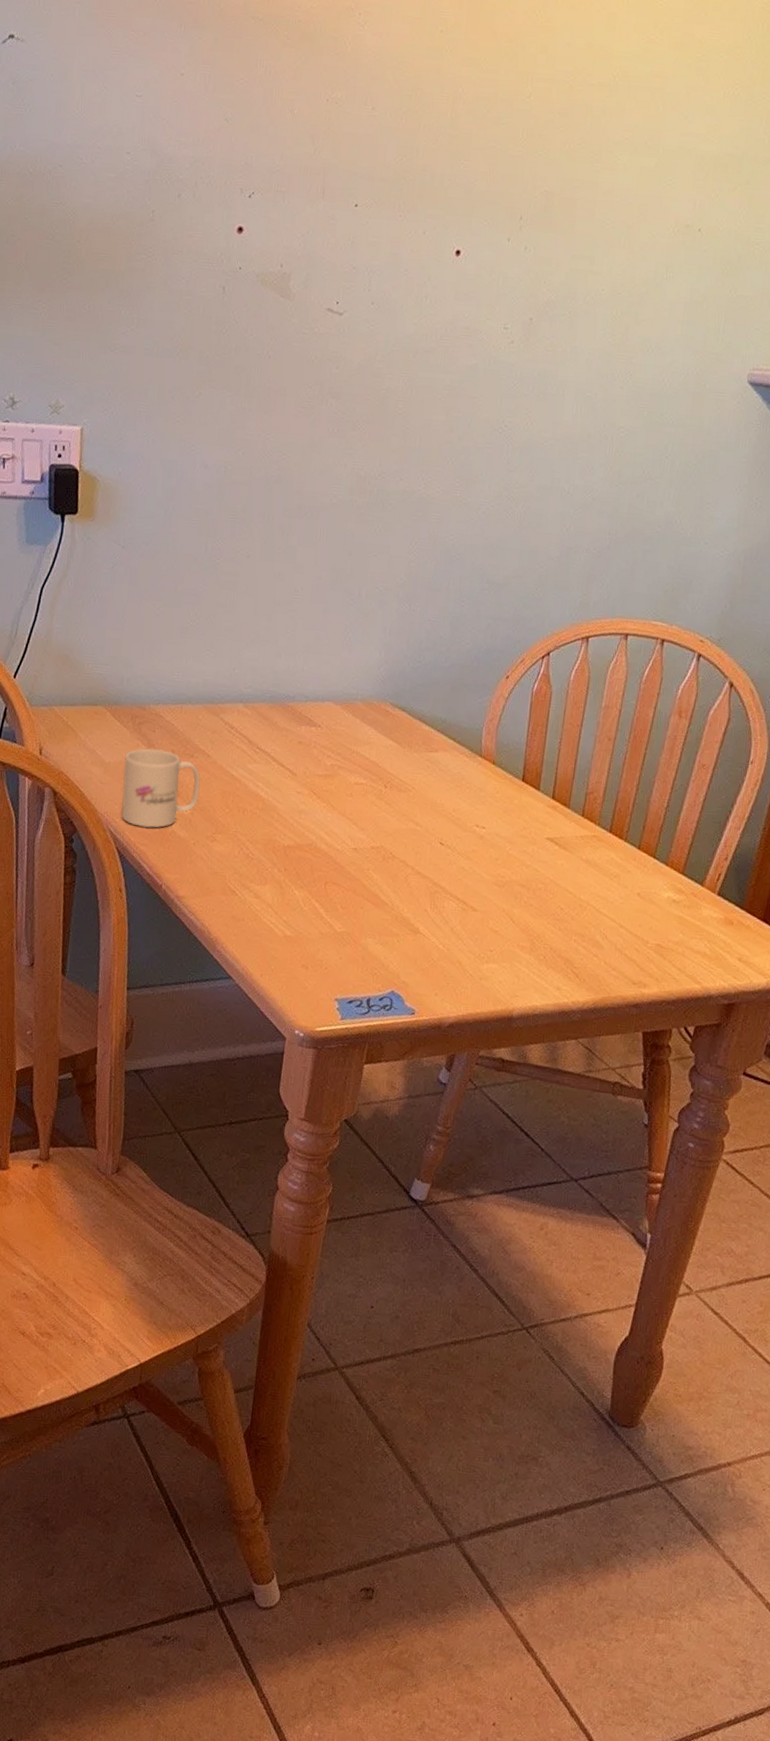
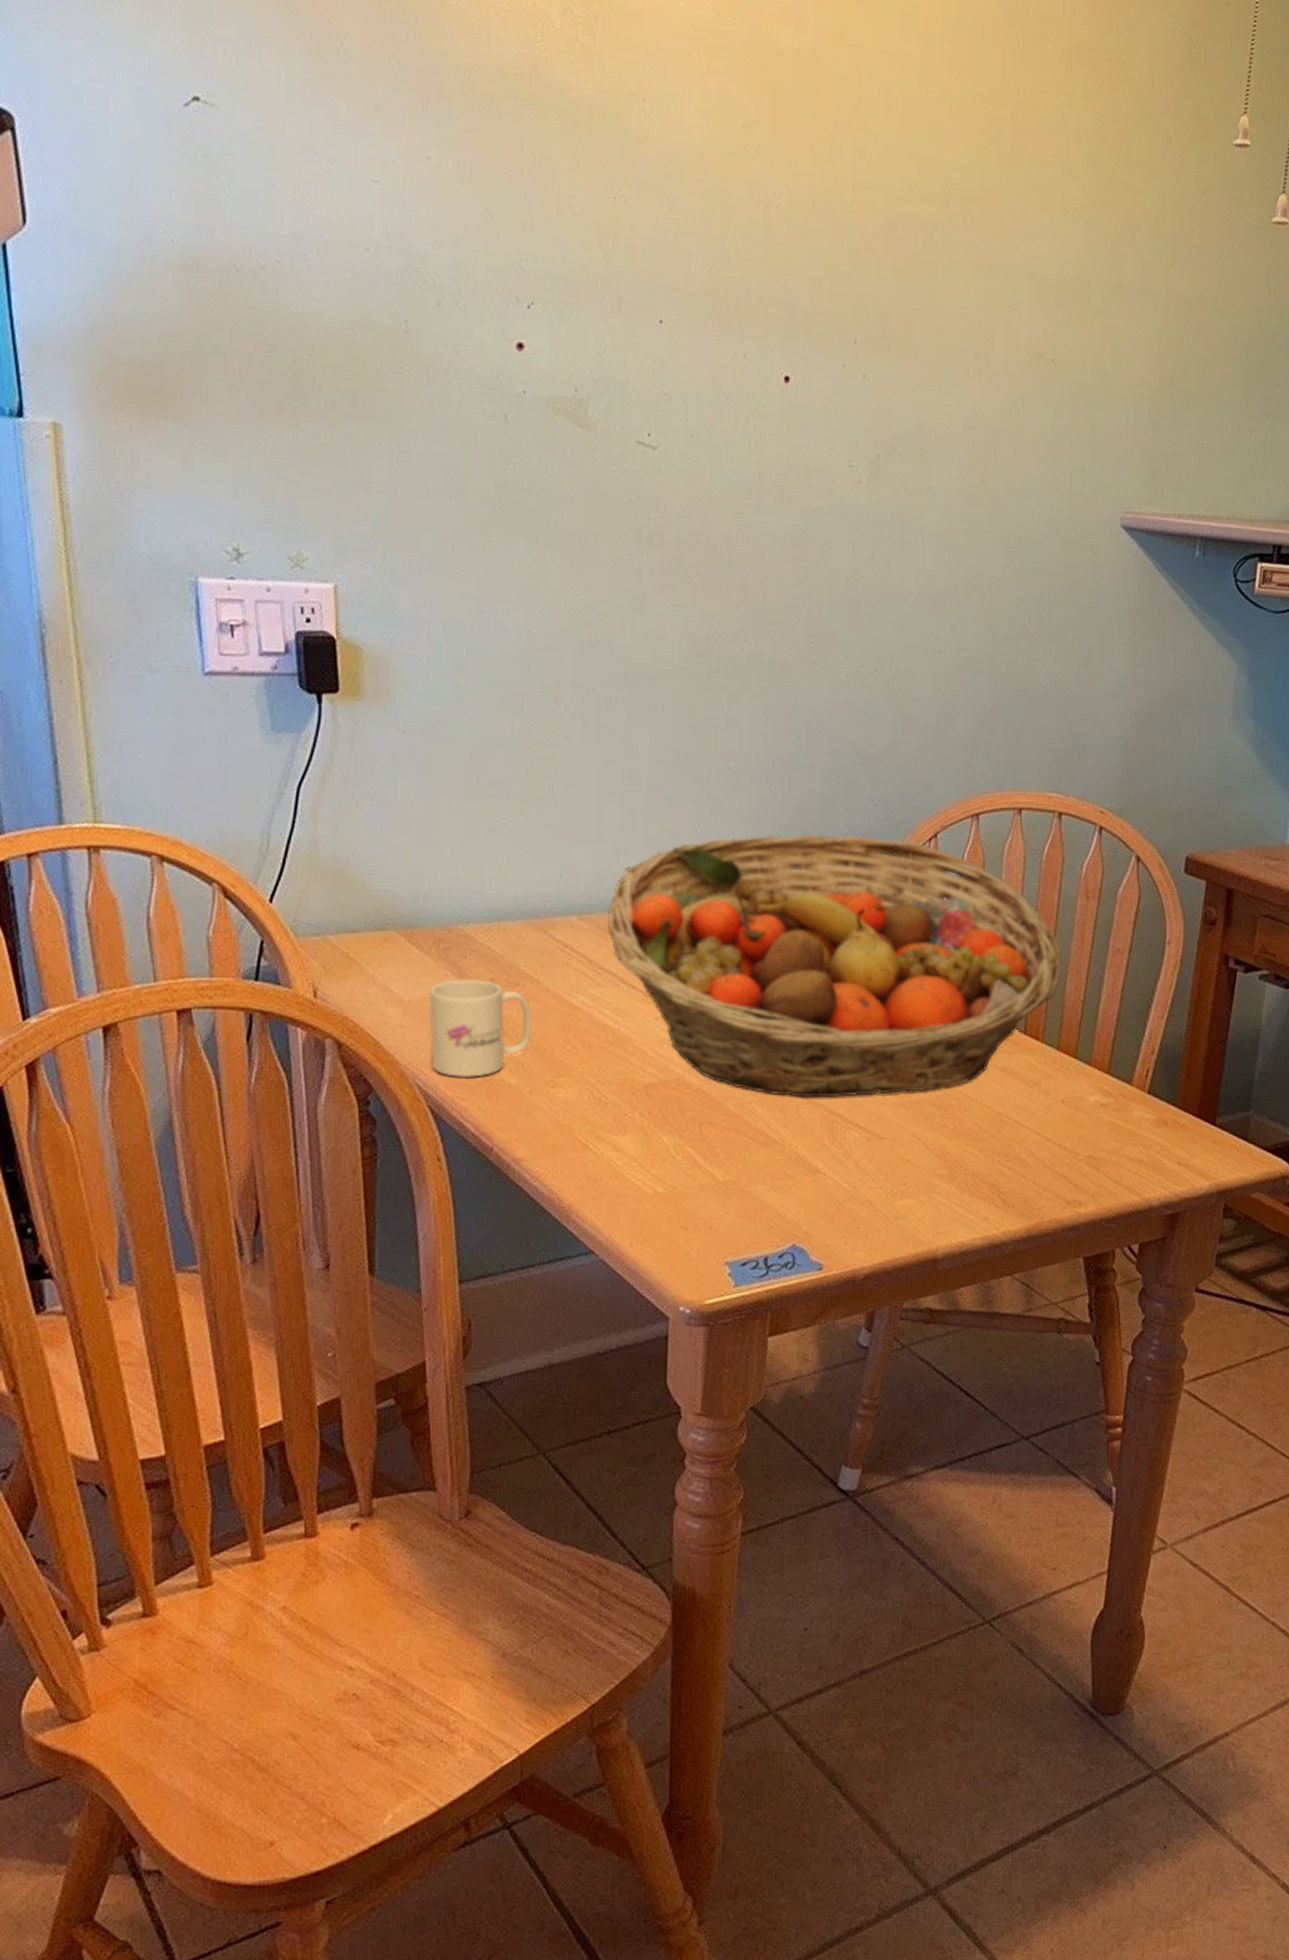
fruit basket: none [265,646,652,874] -> present [606,834,1063,1098]

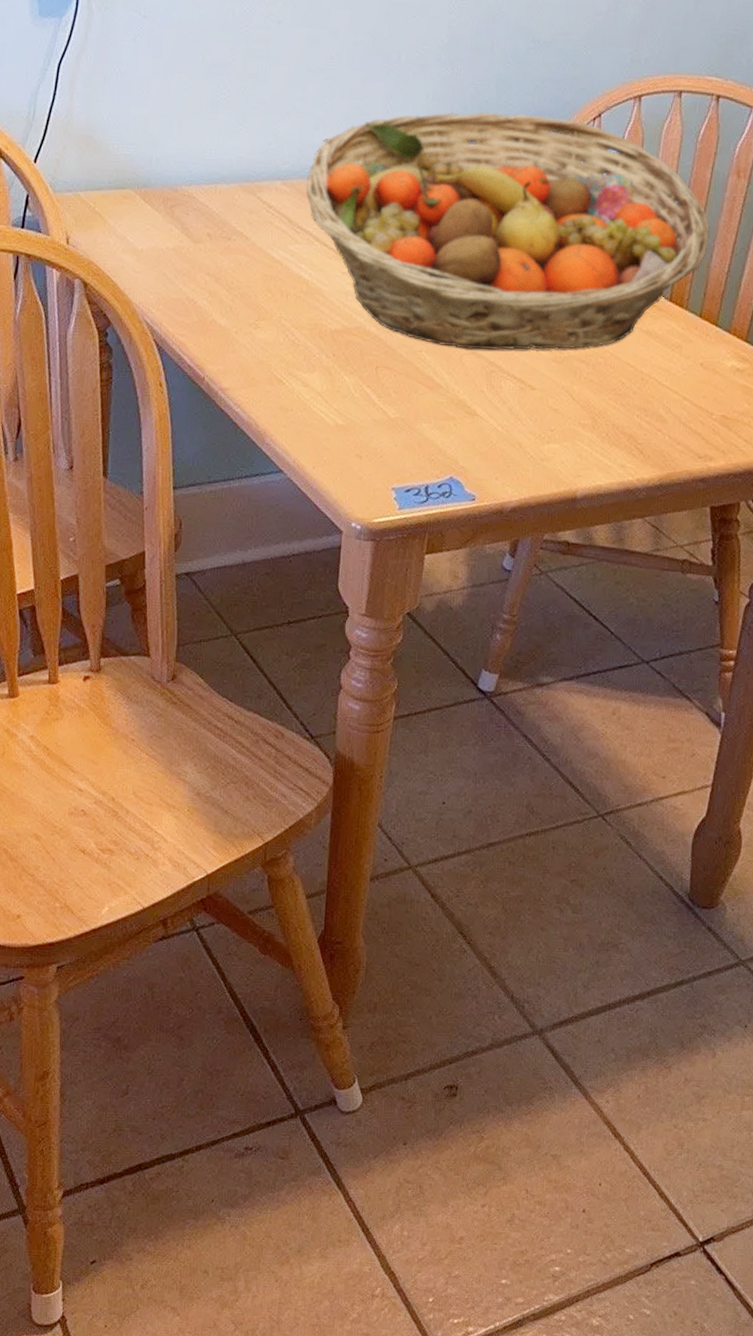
mug: present [429,978,532,1079] -> none [157,232,240,318]

